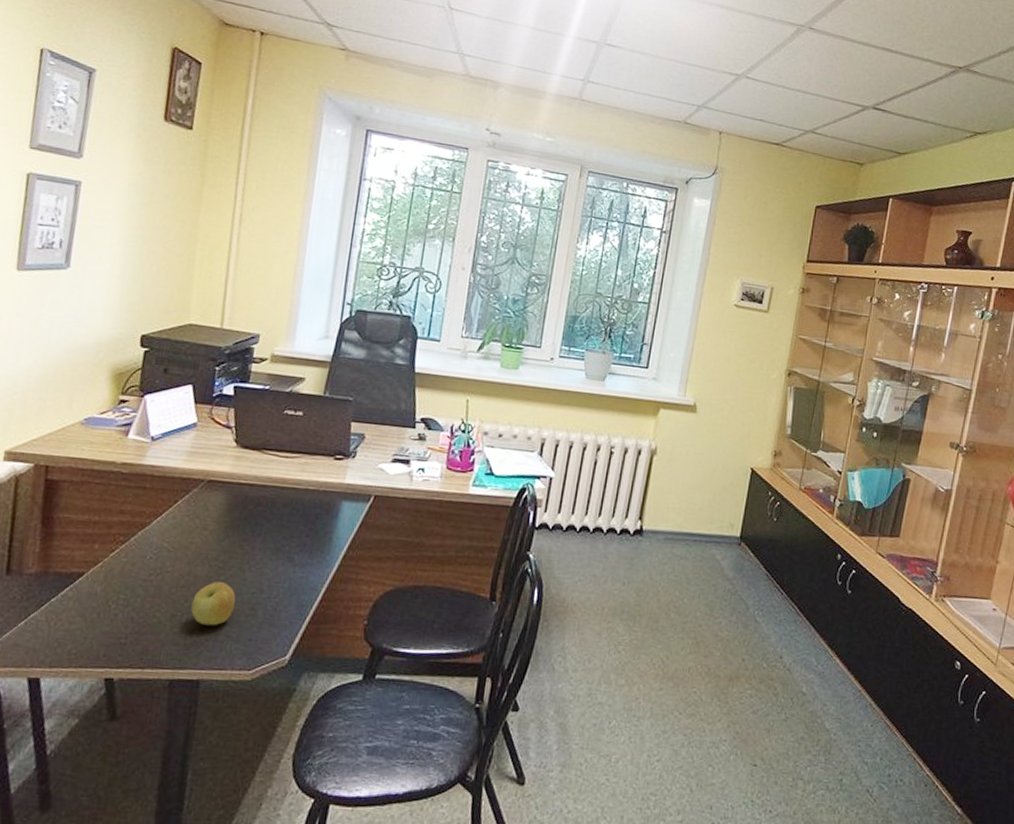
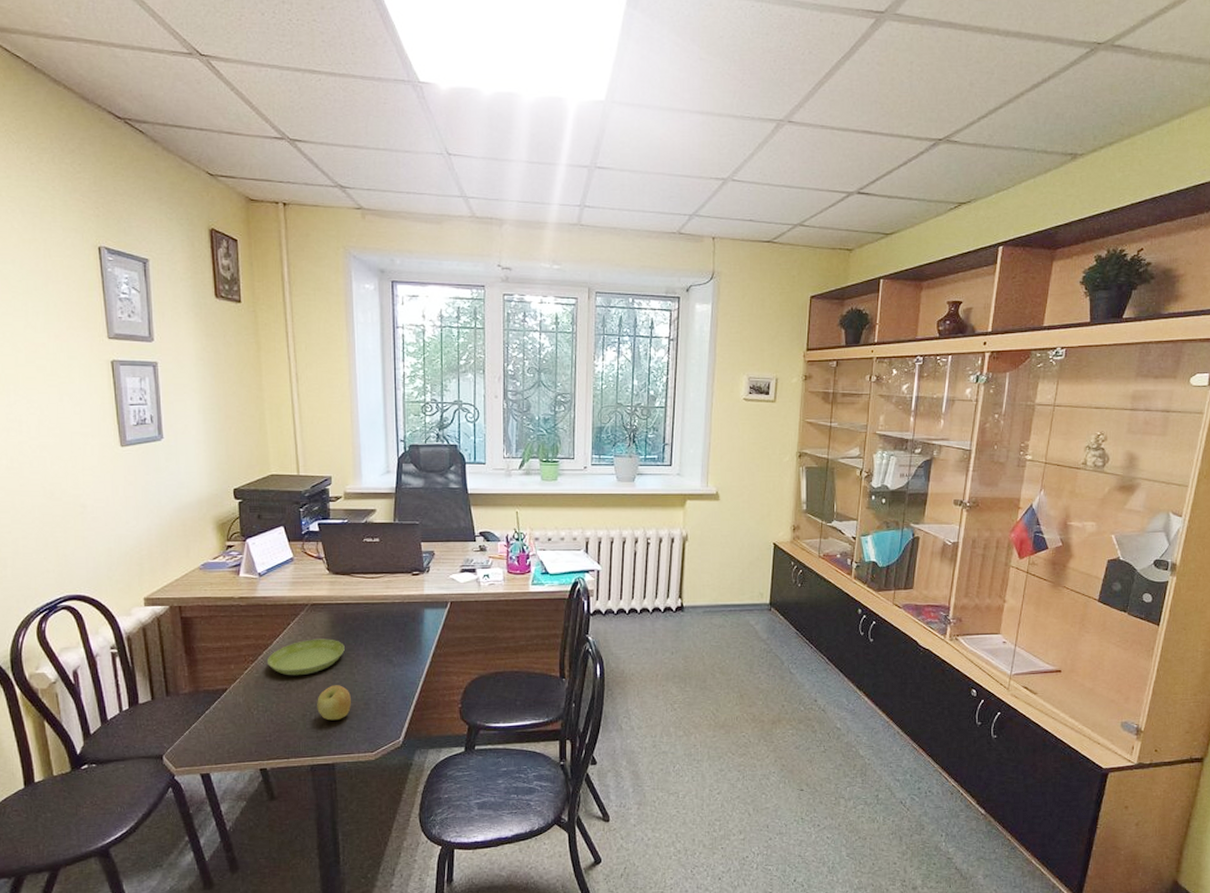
saucer: none [141,522,239,566] -> present [268,639,345,676]

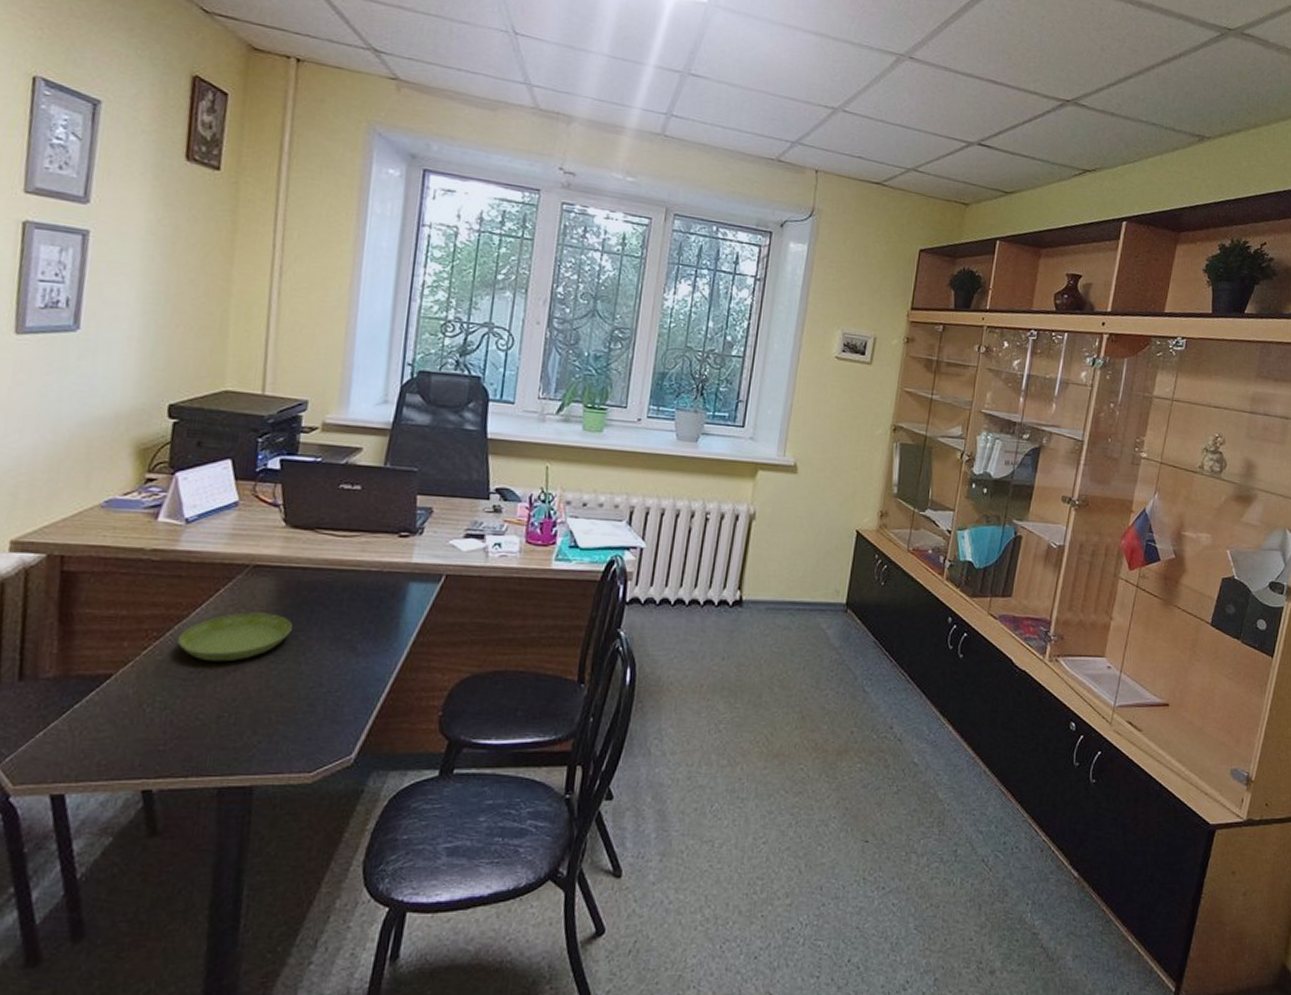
apple: present [317,685,351,721] -> none [239,677,291,726]

